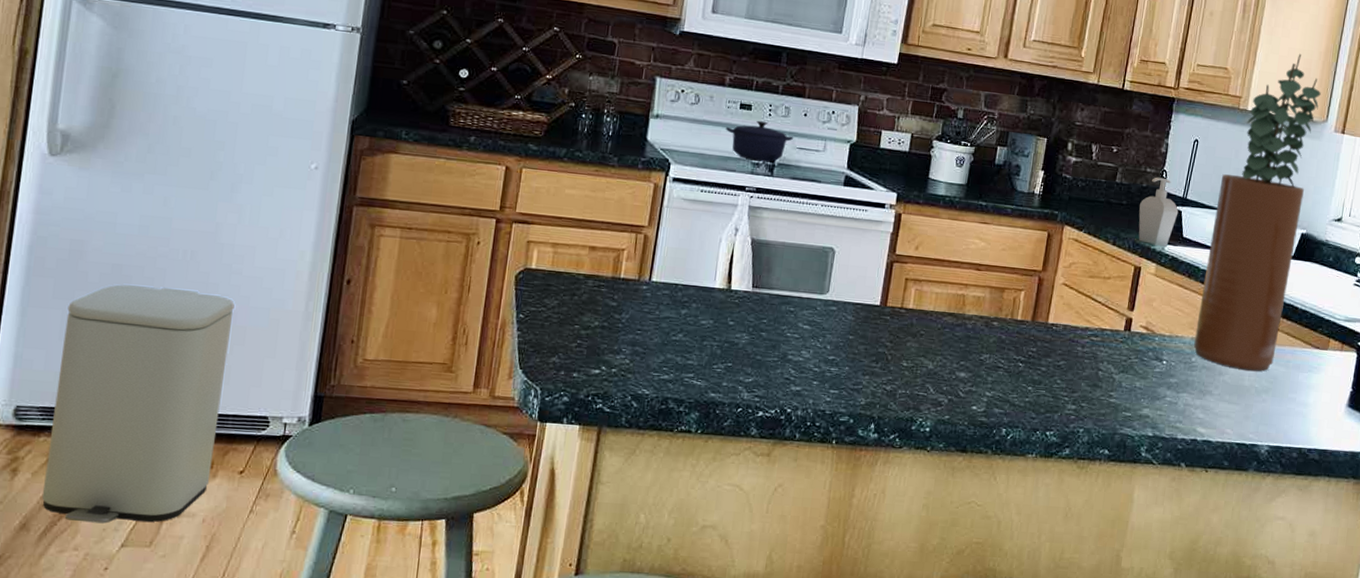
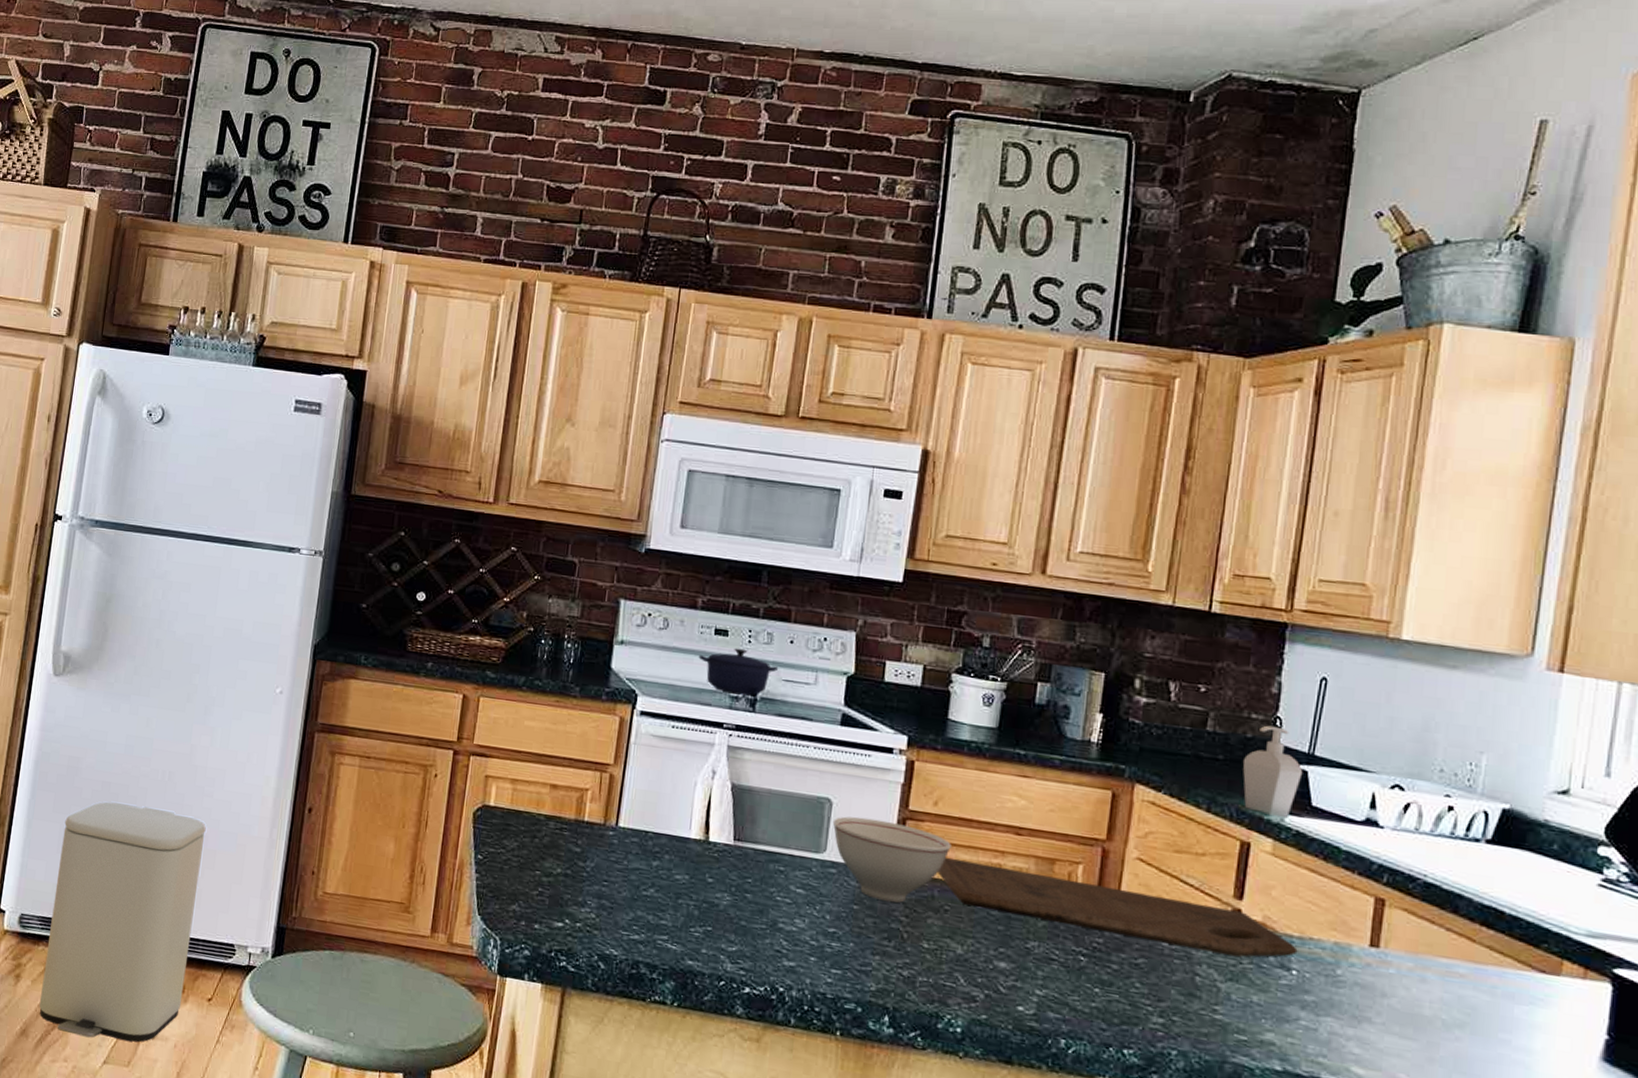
bowl: none [834,262,928,331] -> present [832,816,952,903]
cutting board: none [916,291,1168,354] -> present [937,857,1298,957]
vase: present [1194,53,1321,371] -> none [1338,563,1520,997]

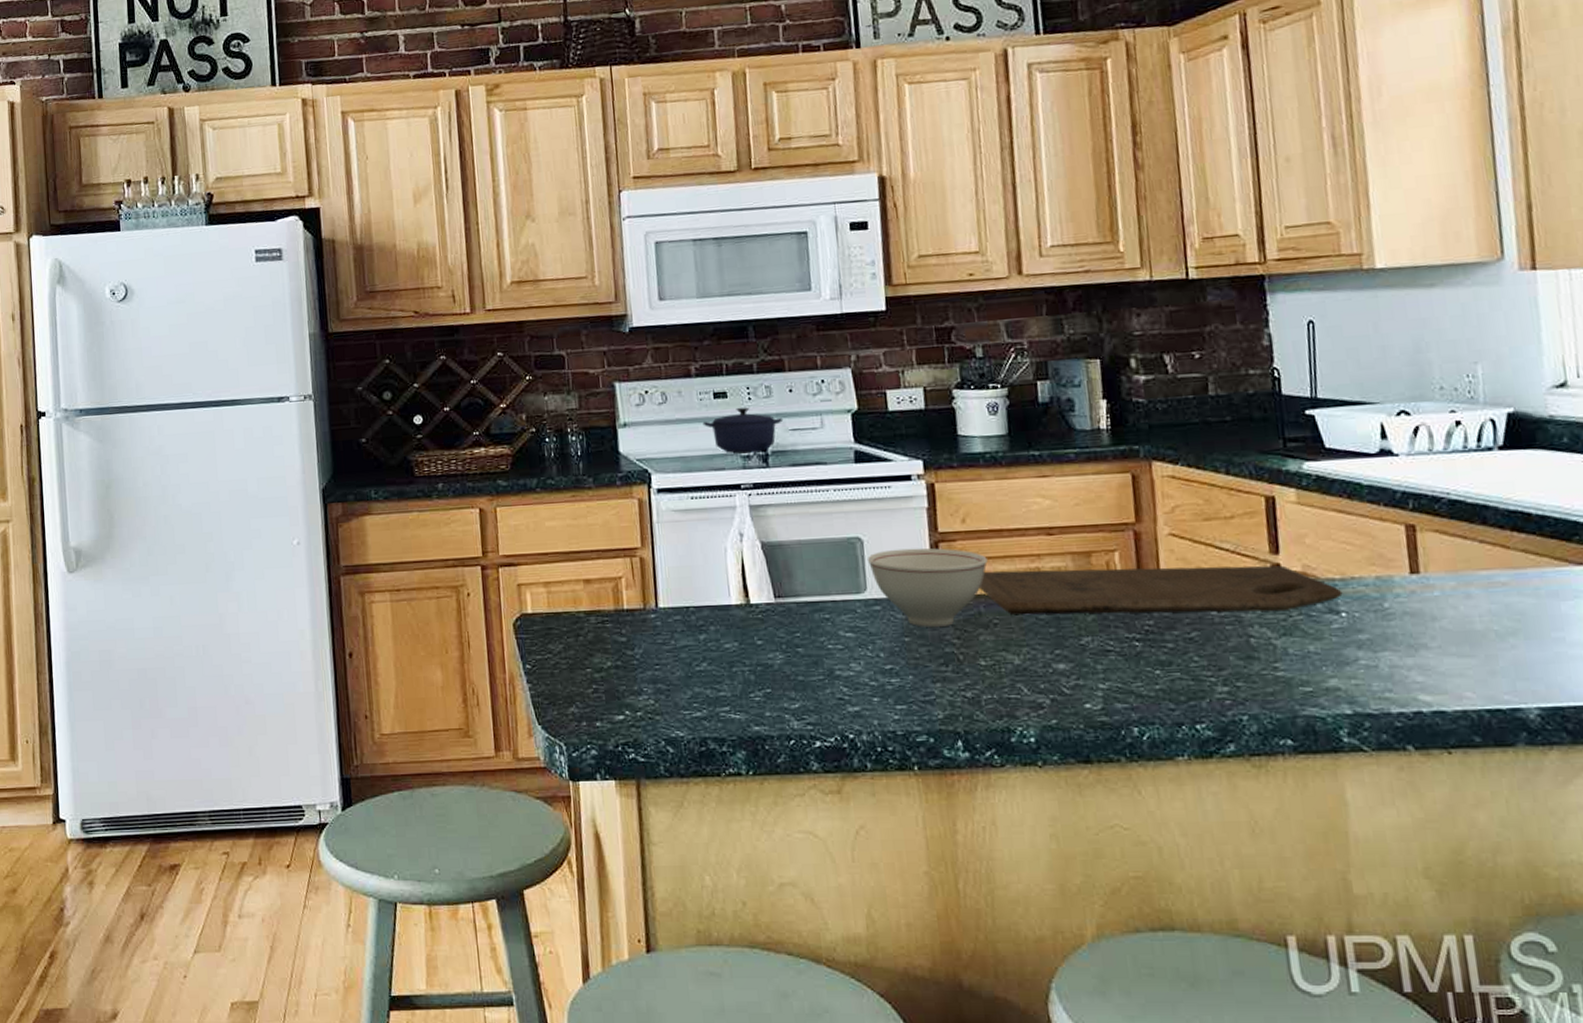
pedal bin: present [39,802,206,1042] -> none [108,685,261,930]
soap bottle: present [1242,725,1303,818] -> none [1250,377,1311,467]

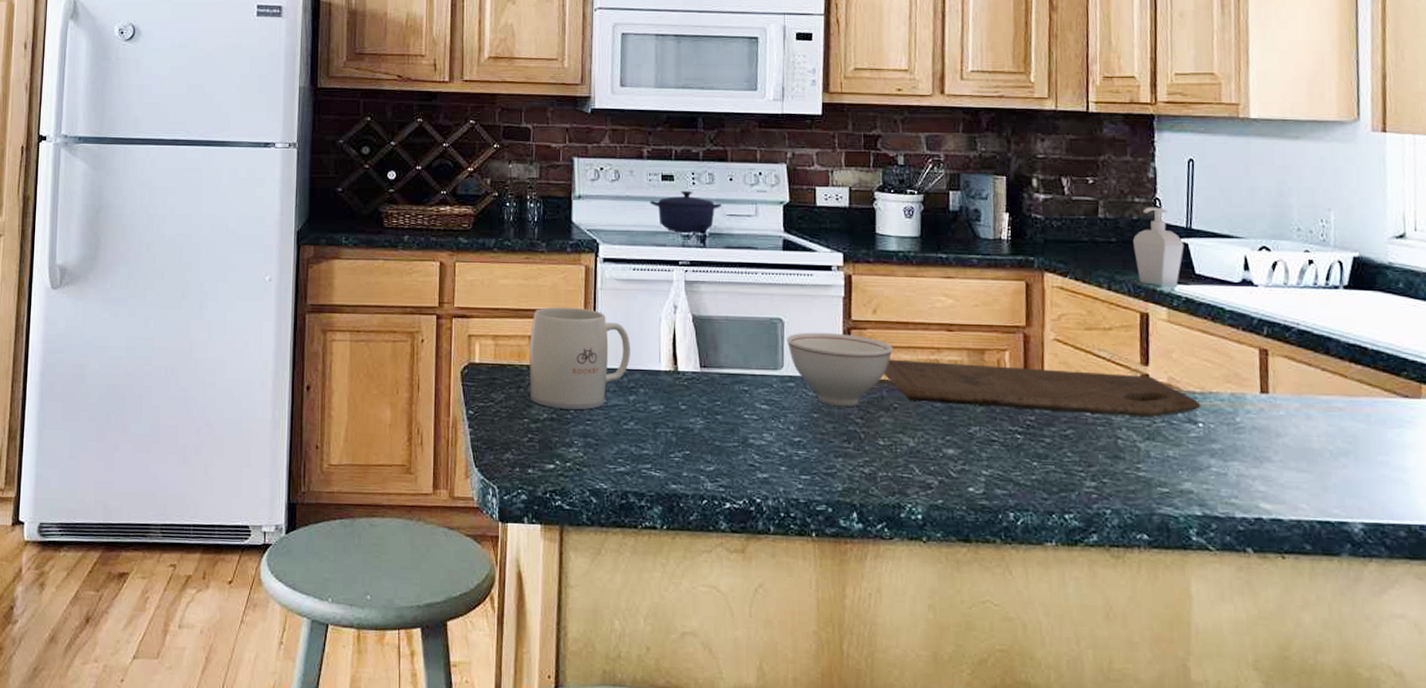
mug: none [584,544,697,655] -> present [529,306,630,410]
soap bottle: none [1250,377,1311,467] -> present [1132,207,1185,288]

